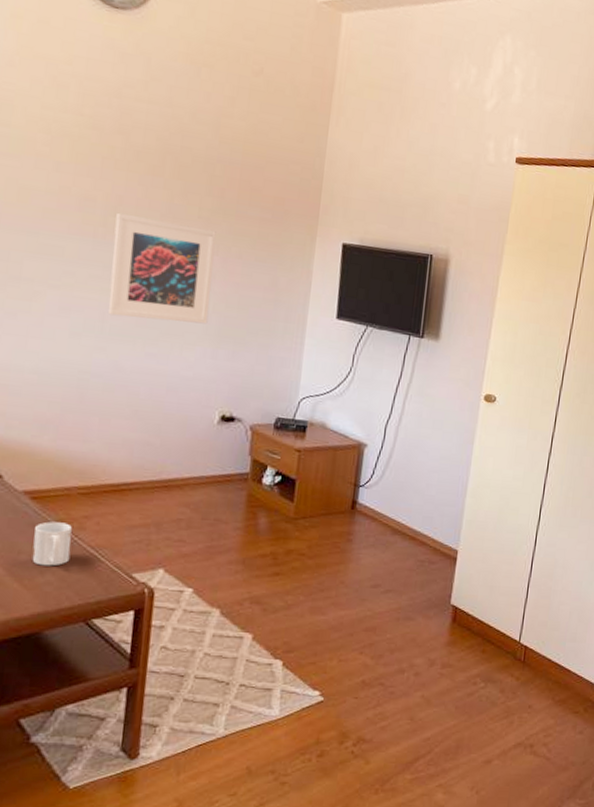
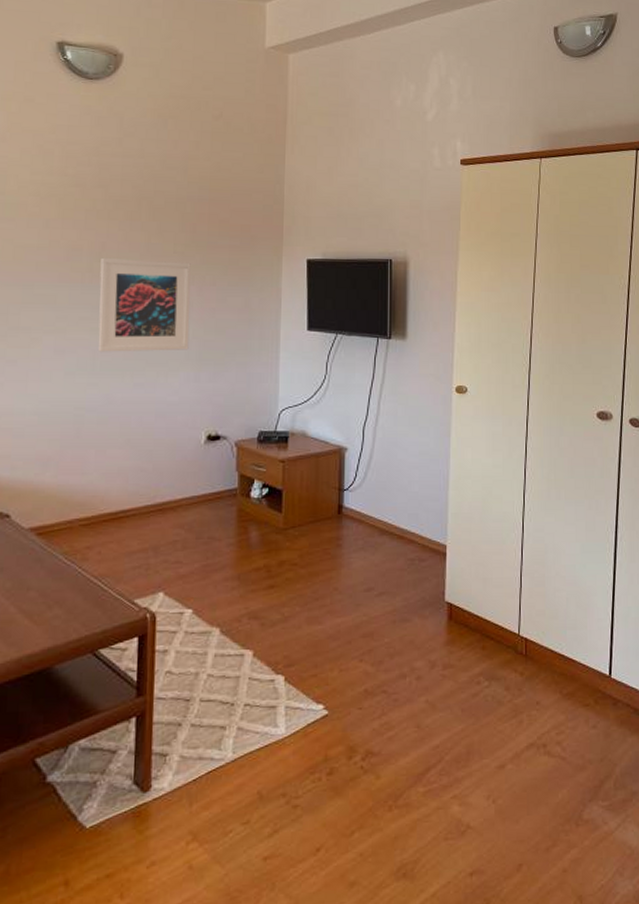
mug: present [32,521,72,566] -> none [40,555,76,600]

